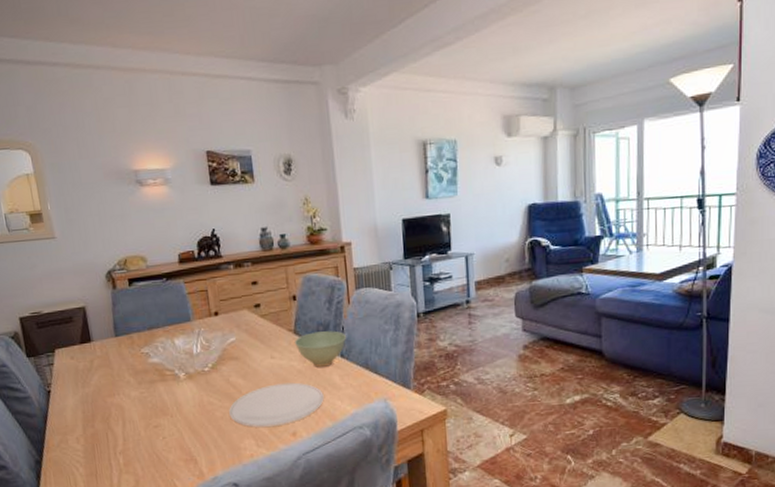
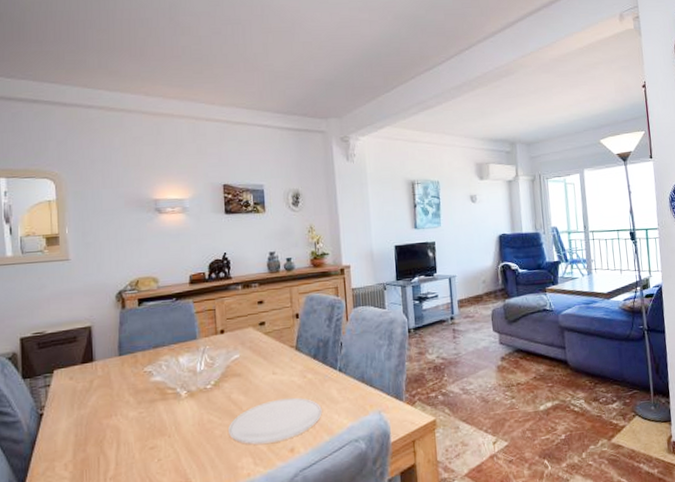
bowl: present [294,330,347,367] -> none [295,346,345,382]

